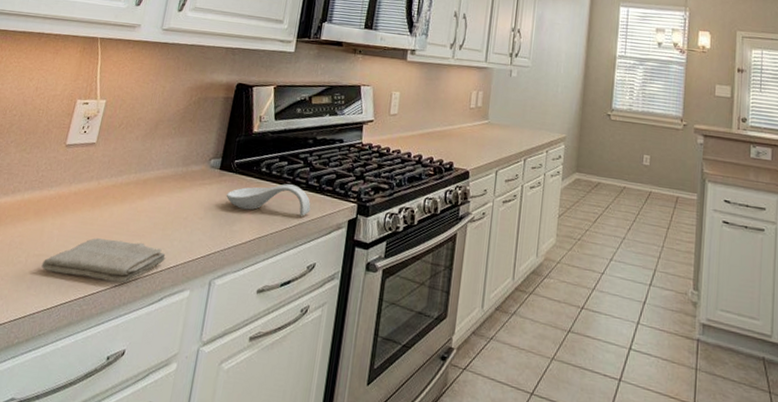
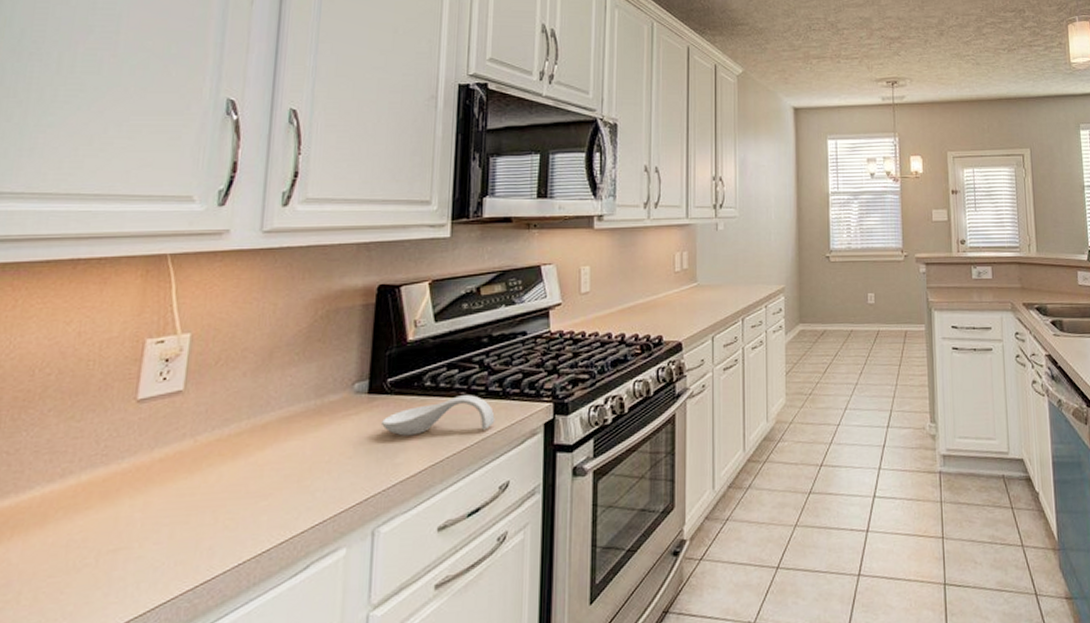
washcloth: present [41,238,166,284] -> none [122,503,307,568]

